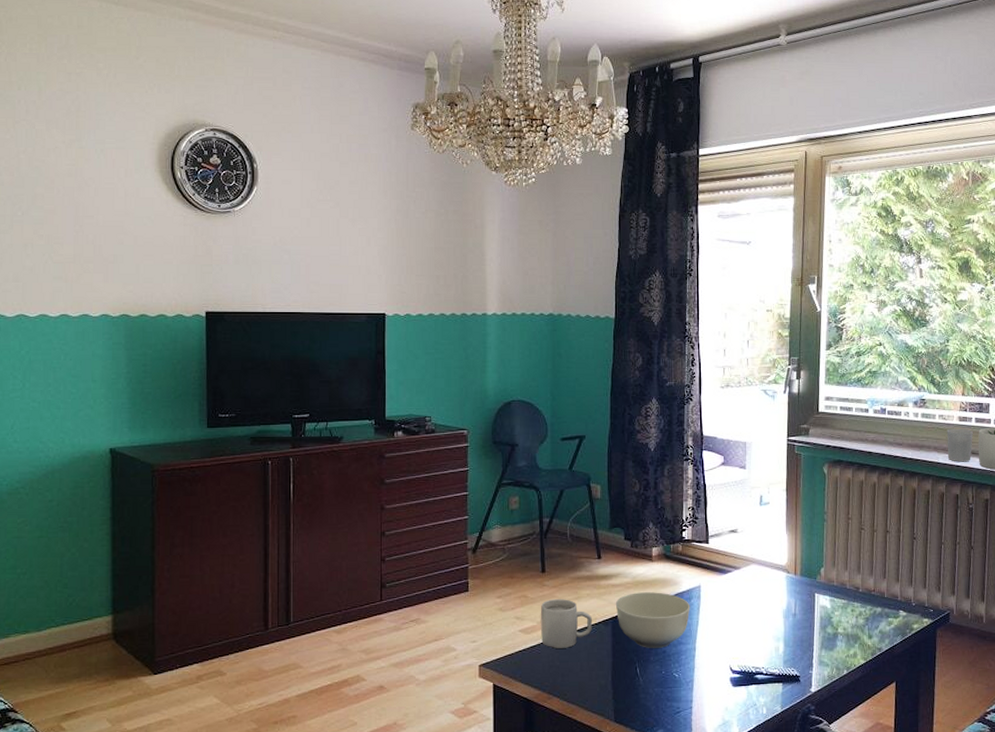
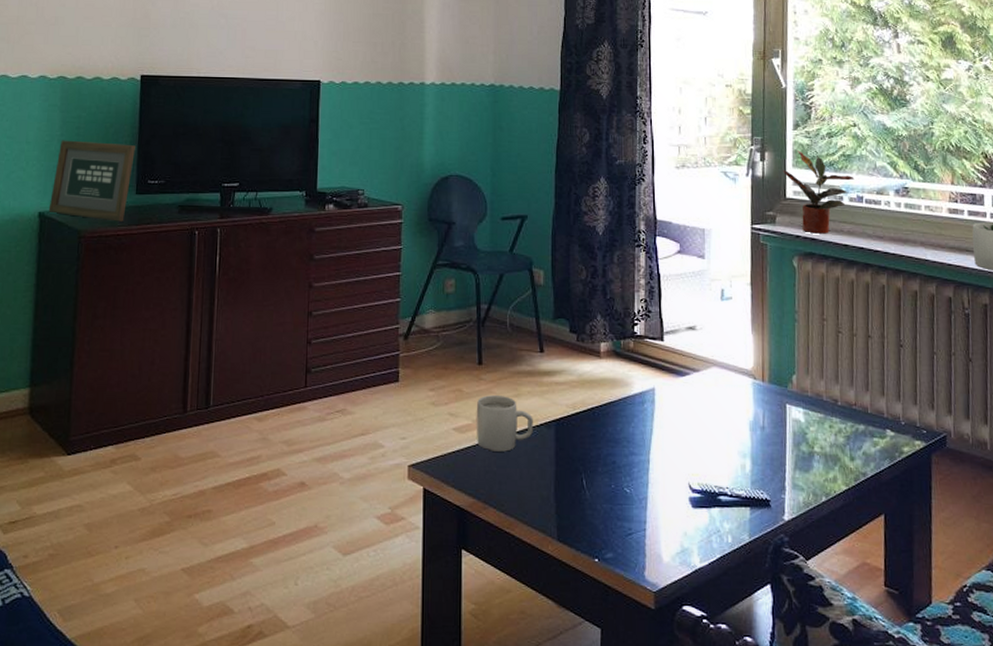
picture frame: none [119,377,204,455] -> present [48,140,135,222]
bowl: present [615,592,691,648] -> none [559,392,643,458]
potted plant: none [816,369,879,444] -> present [782,151,854,235]
candle holder: present [947,428,974,462] -> none [935,221,967,261]

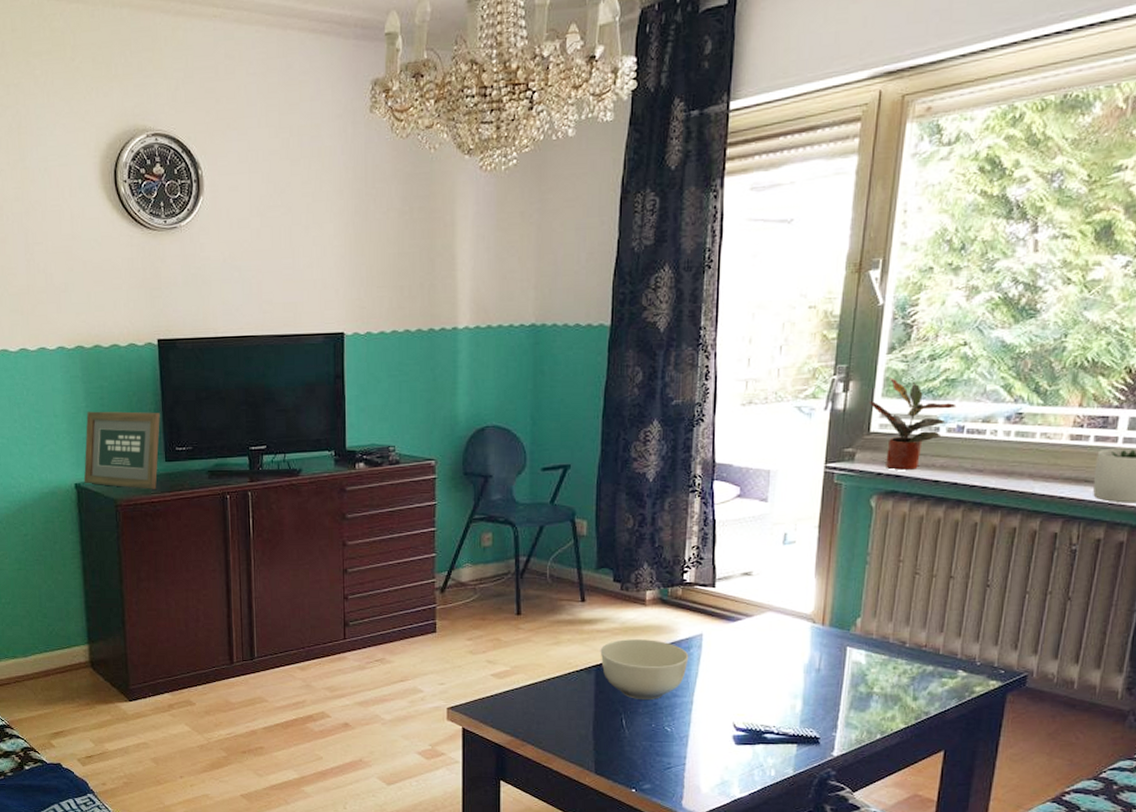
mug: present [476,395,533,452] -> none [514,643,573,695]
bowl: none [559,392,643,458] -> present [600,639,689,700]

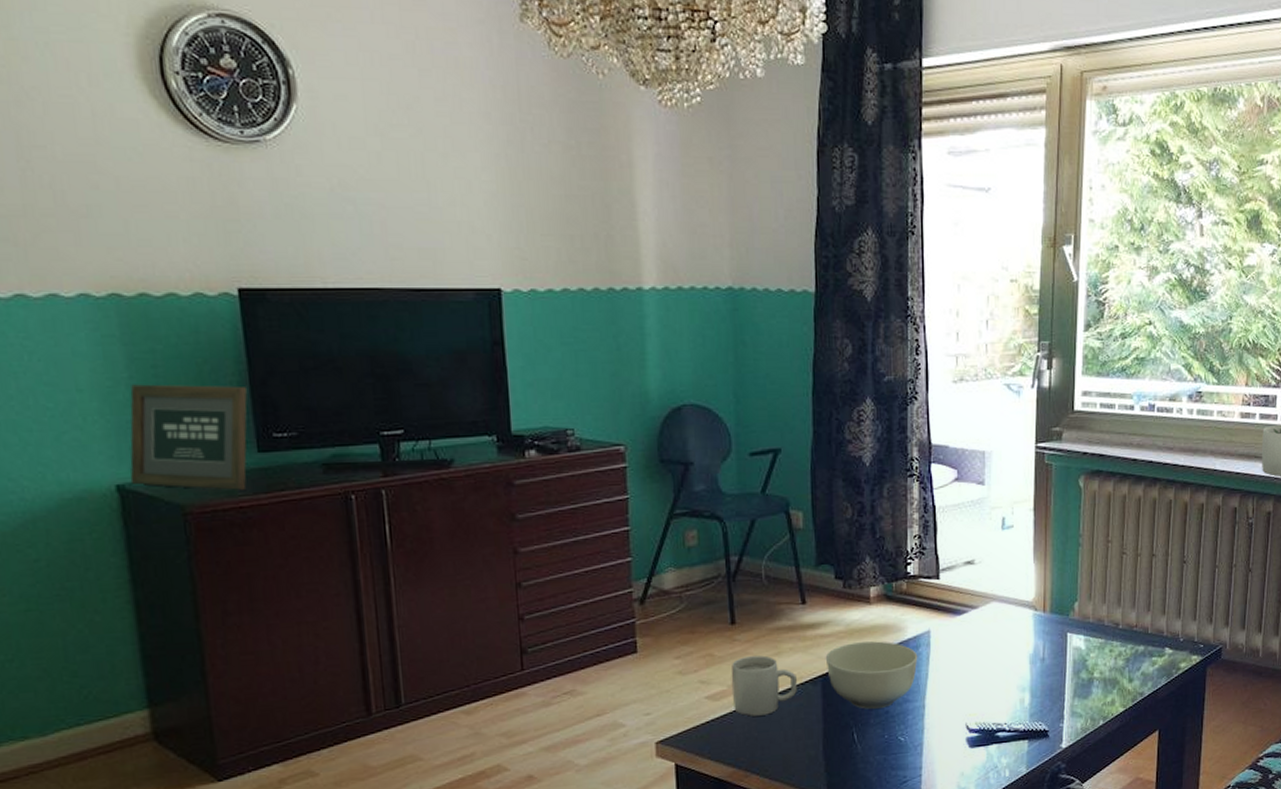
mug: none [514,643,573,695] -> present [731,655,797,717]
potted plant: present [868,378,957,471] -> none [1071,355,1147,450]

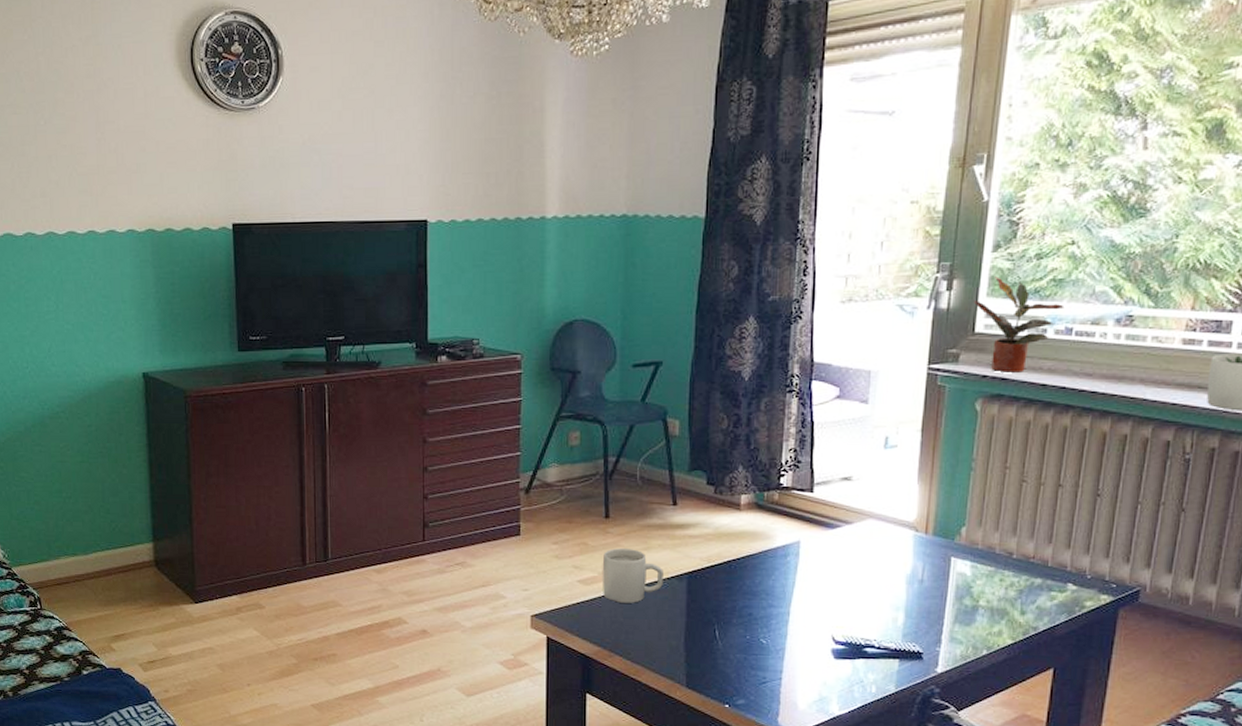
picture frame: present [130,384,247,490] -> none [152,297,233,380]
bowl: present [825,641,918,709] -> none [692,546,786,610]
potted plant: none [1071,355,1147,450] -> present [973,276,1065,374]

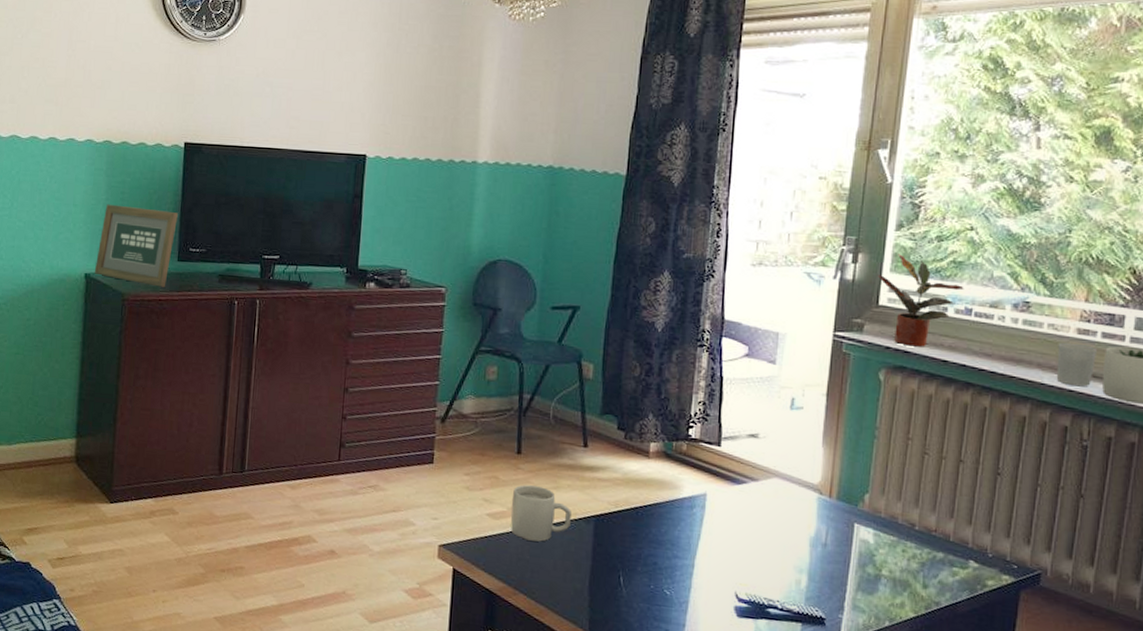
picture frame: none [152,297,233,380] -> present [94,204,178,287]
candle holder: none [1159,354,1204,399] -> present [1056,342,1098,387]

